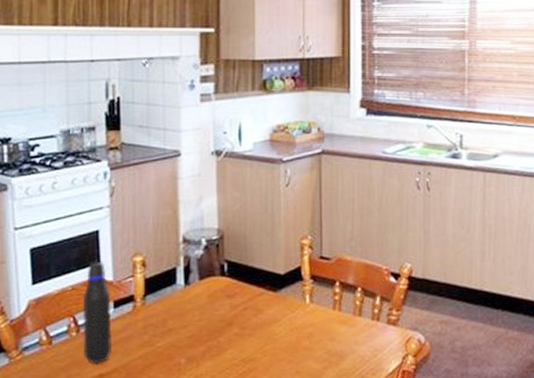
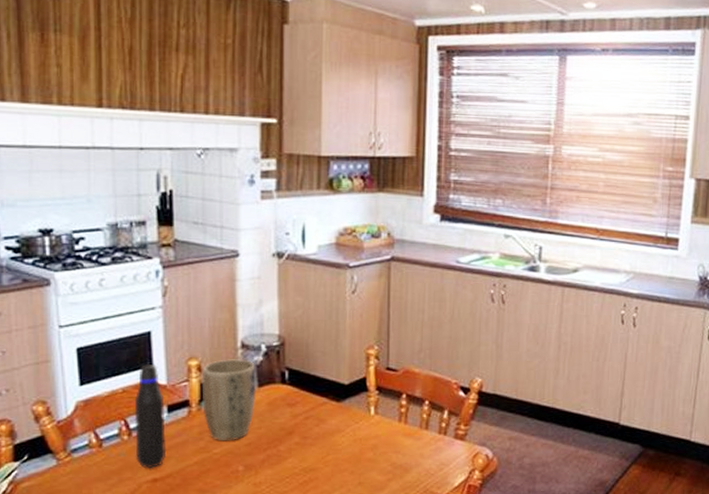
plant pot: none [146,253,197,335] -> present [202,359,256,441]

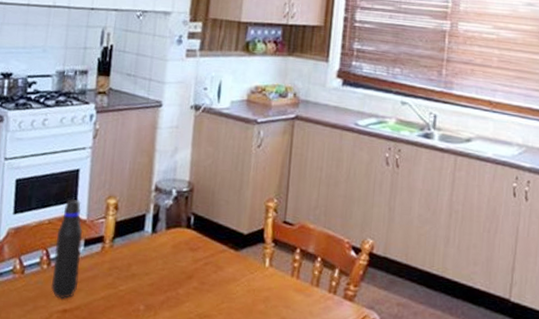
plant pot: present [202,359,256,441] -> none [115,200,165,280]

